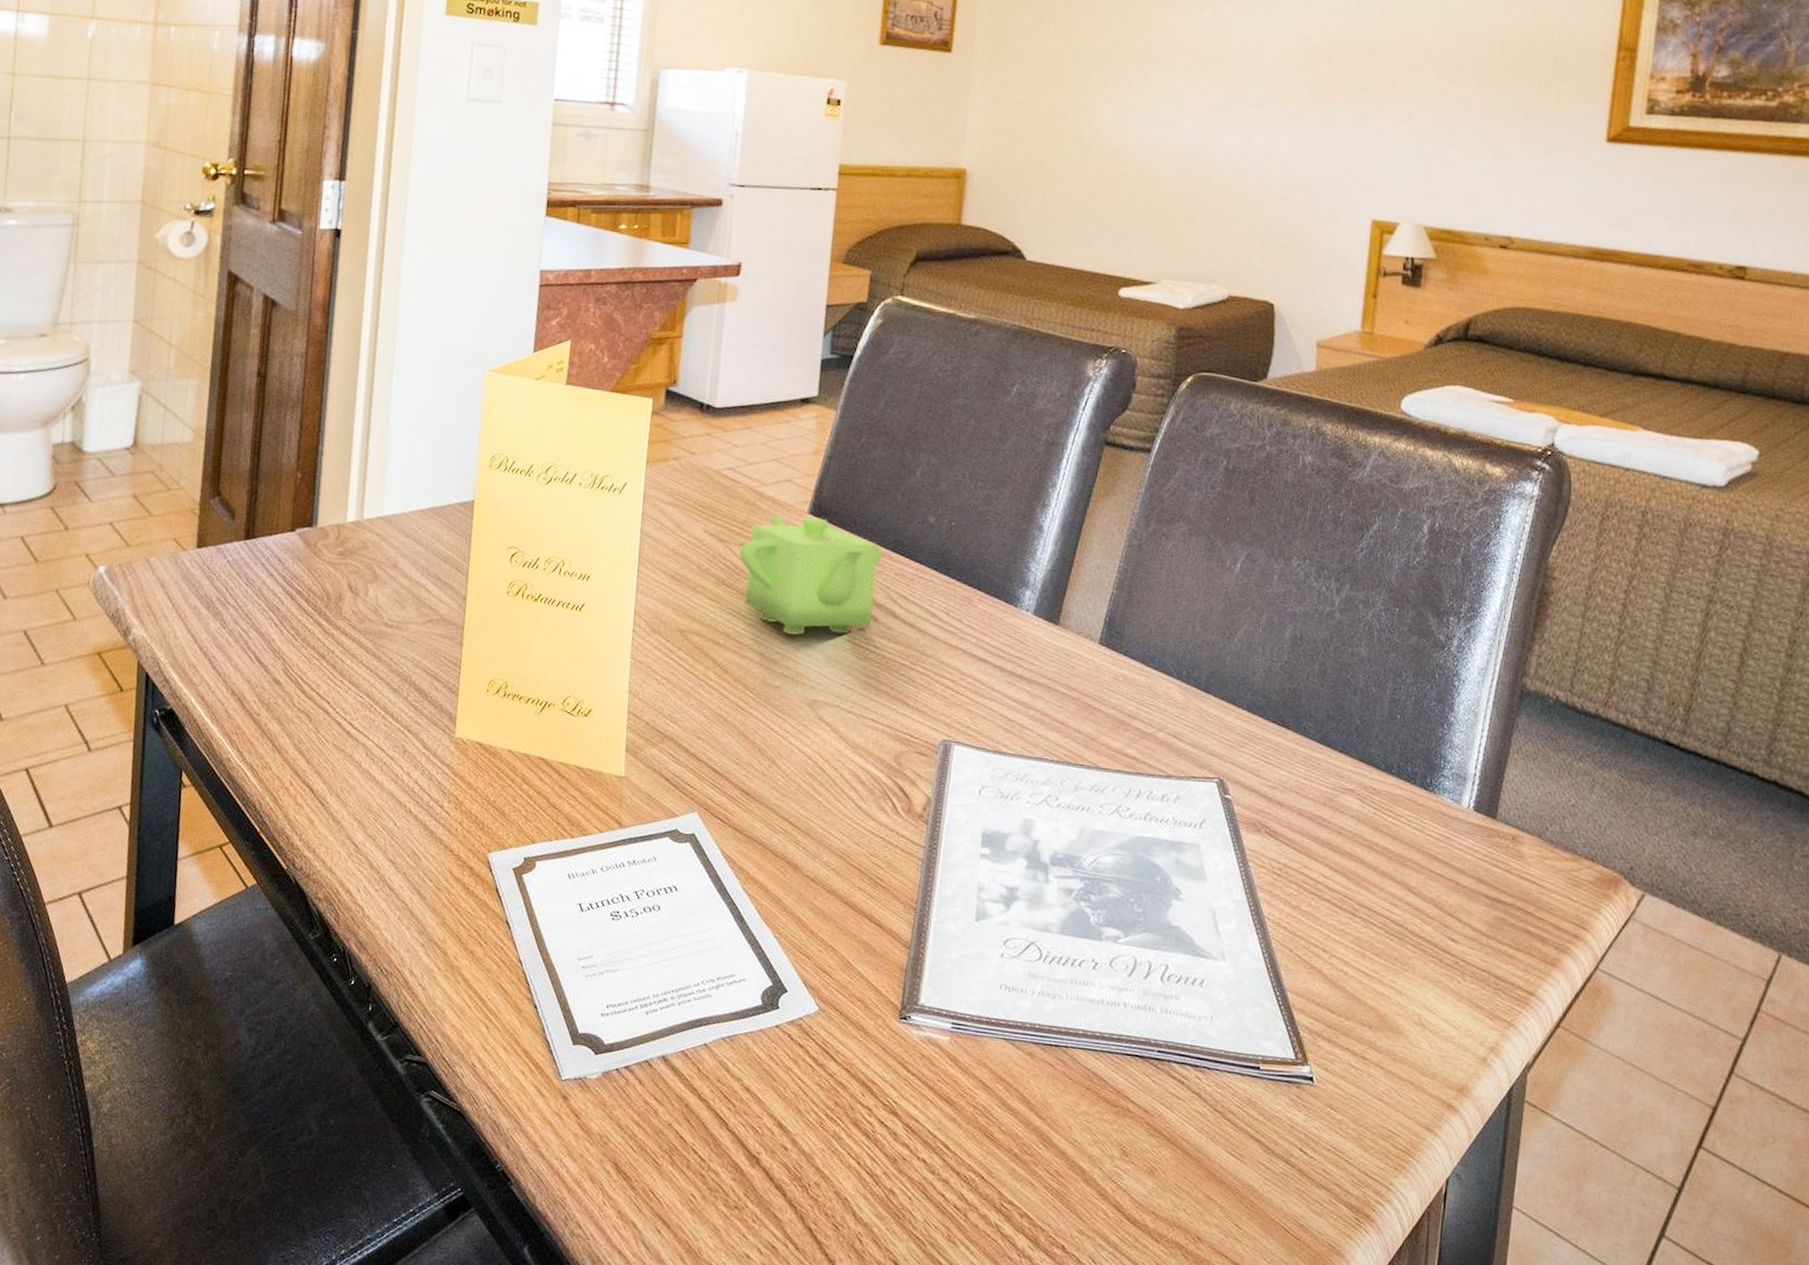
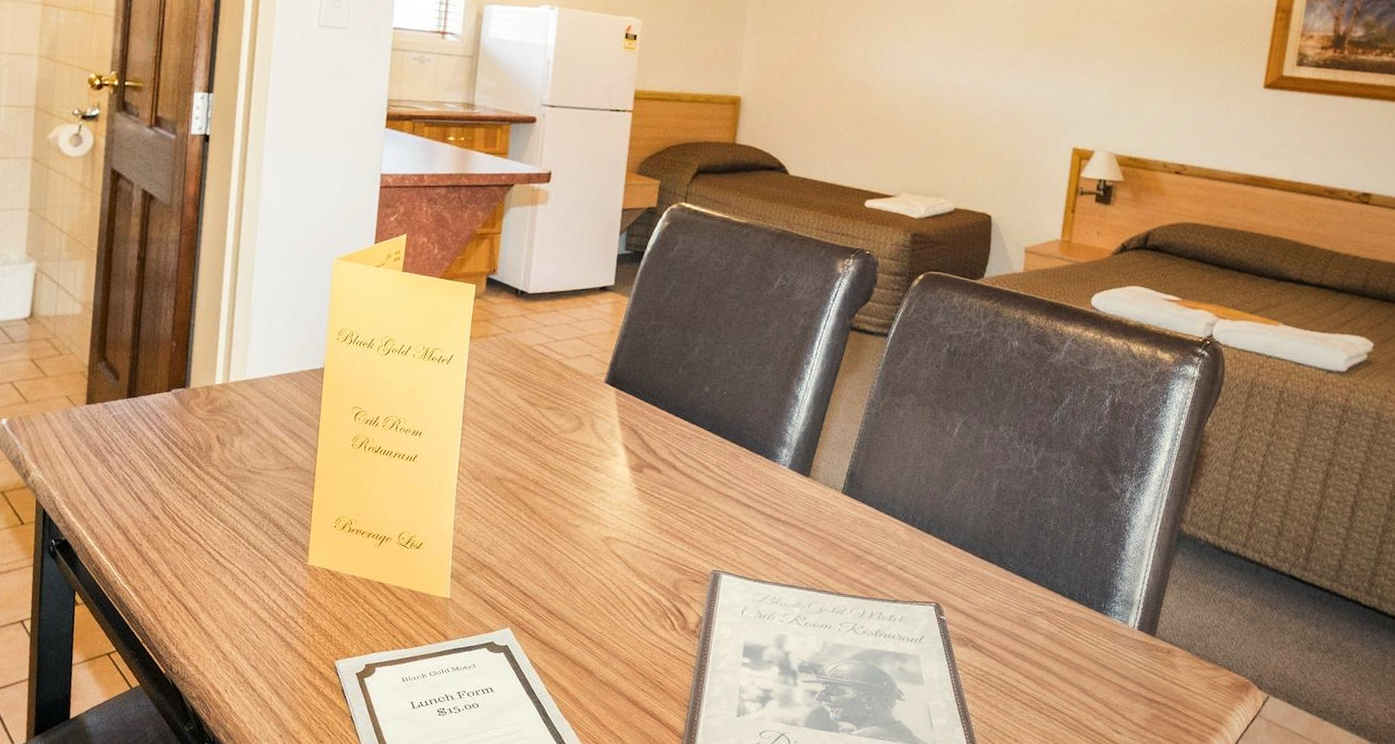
teapot: present [739,514,883,636] -> none [547,383,666,484]

